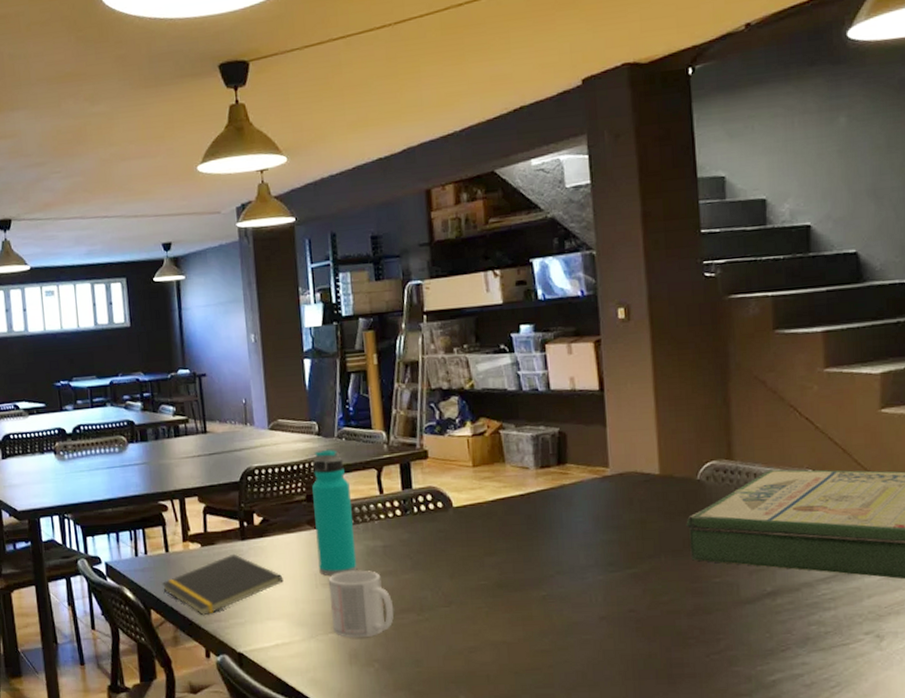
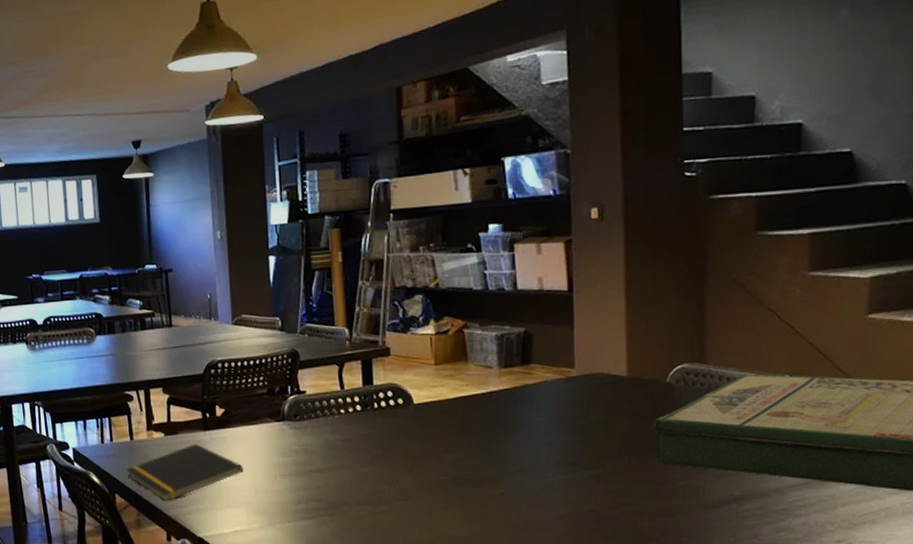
water bottle: present [312,448,358,577] -> none [274,344,316,468]
mug: present [329,570,394,638] -> none [288,462,352,528]

